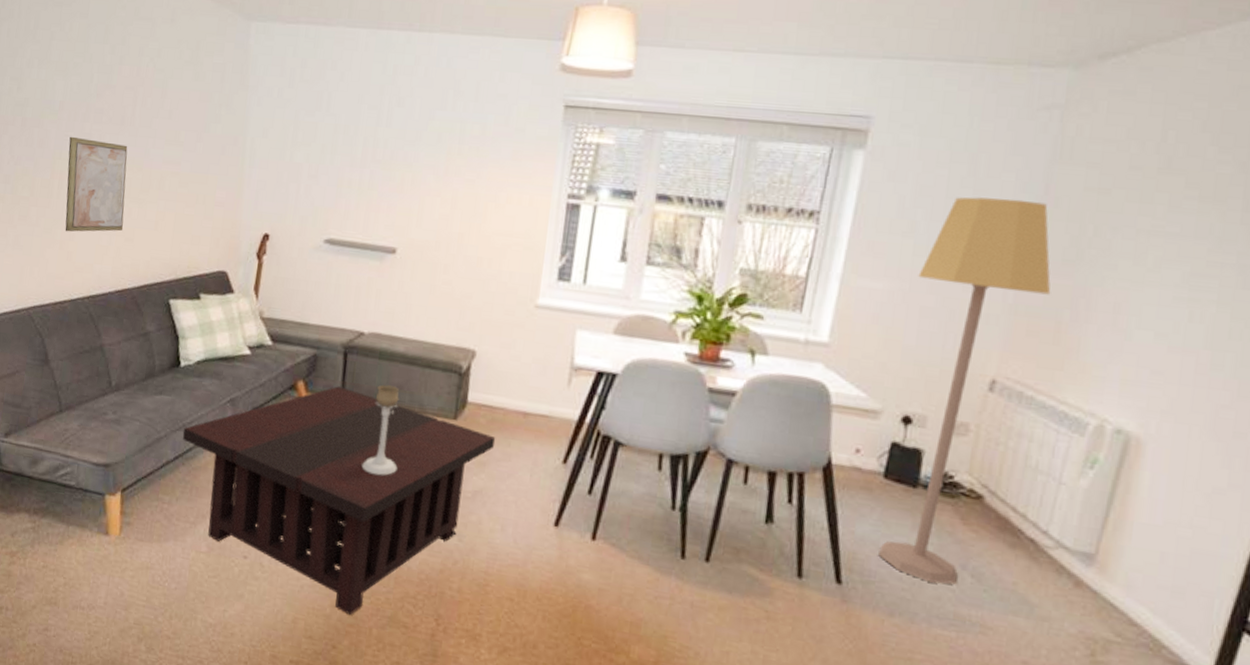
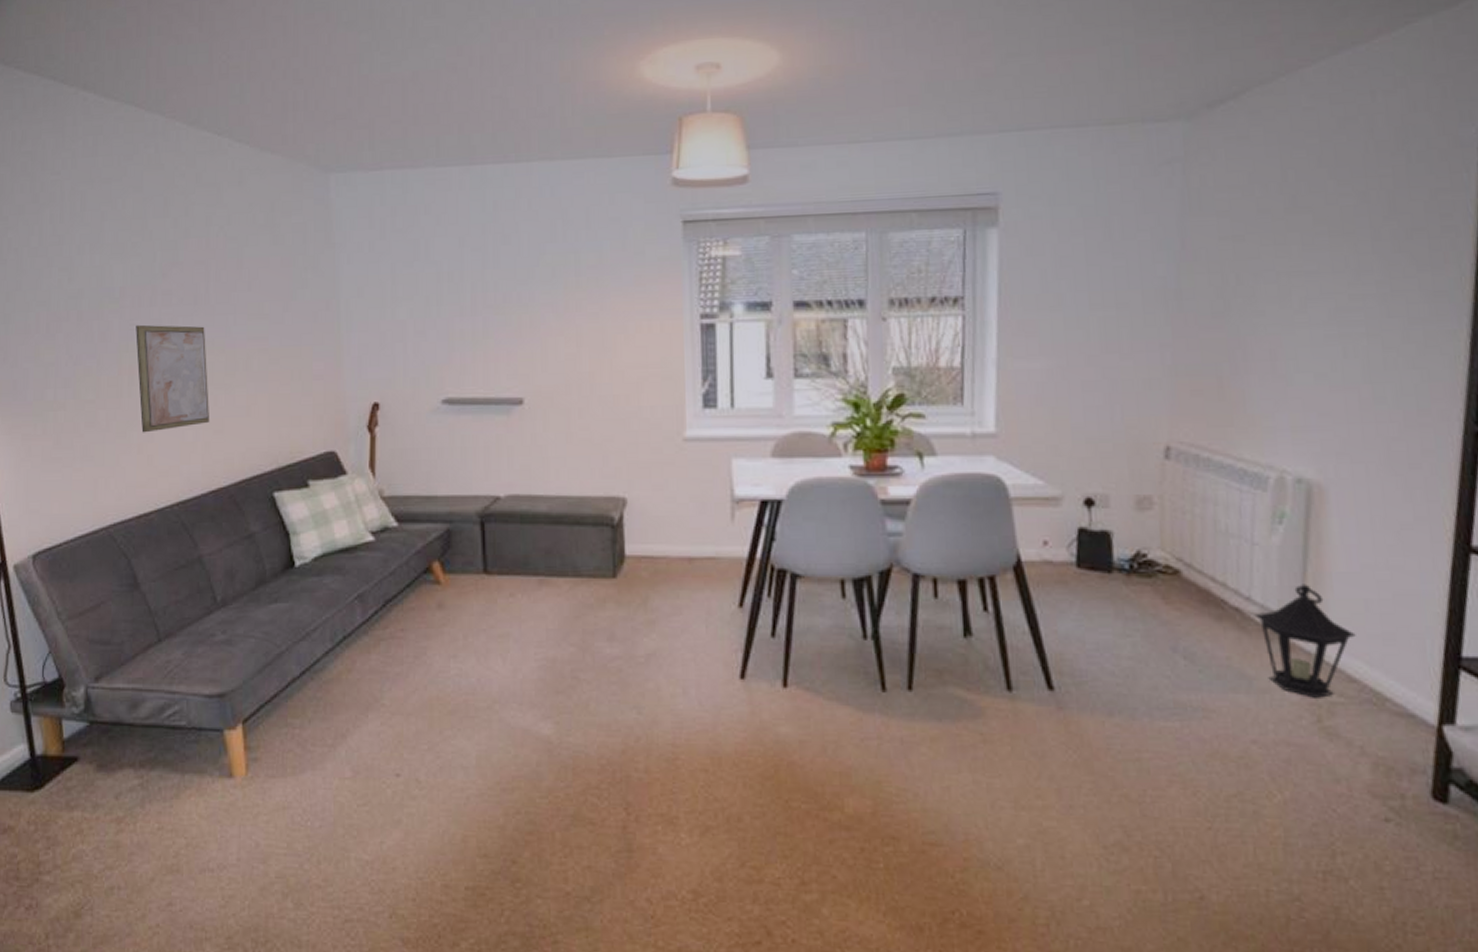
coffee table: present [182,386,496,616] -> none [307,561,663,822]
candle holder: present [362,384,399,476] -> none [517,551,558,653]
lamp: present [878,197,1051,585] -> none [1073,257,1207,672]
lantern: none [1048,527,1146,635] -> present [1254,584,1356,698]

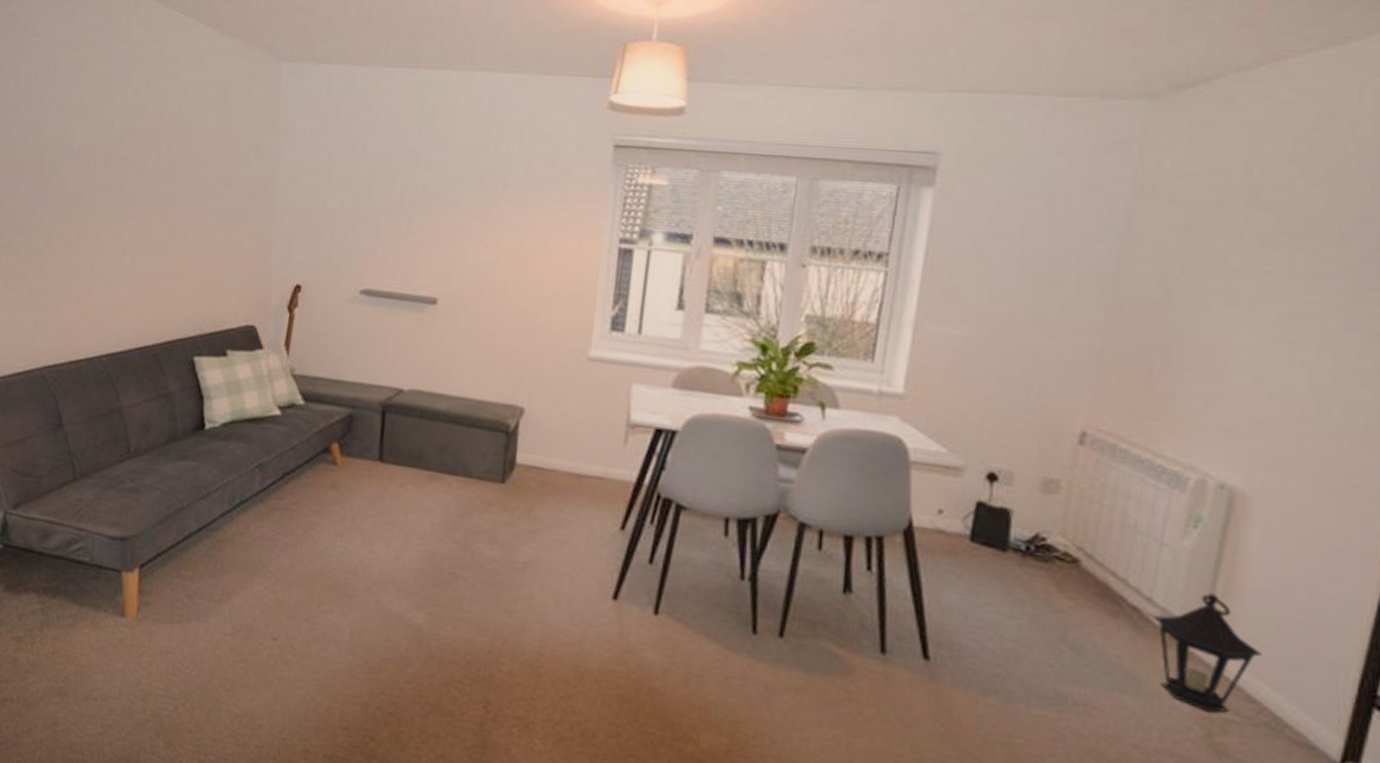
wall art: present [136,324,210,433] -> none [82,184,151,286]

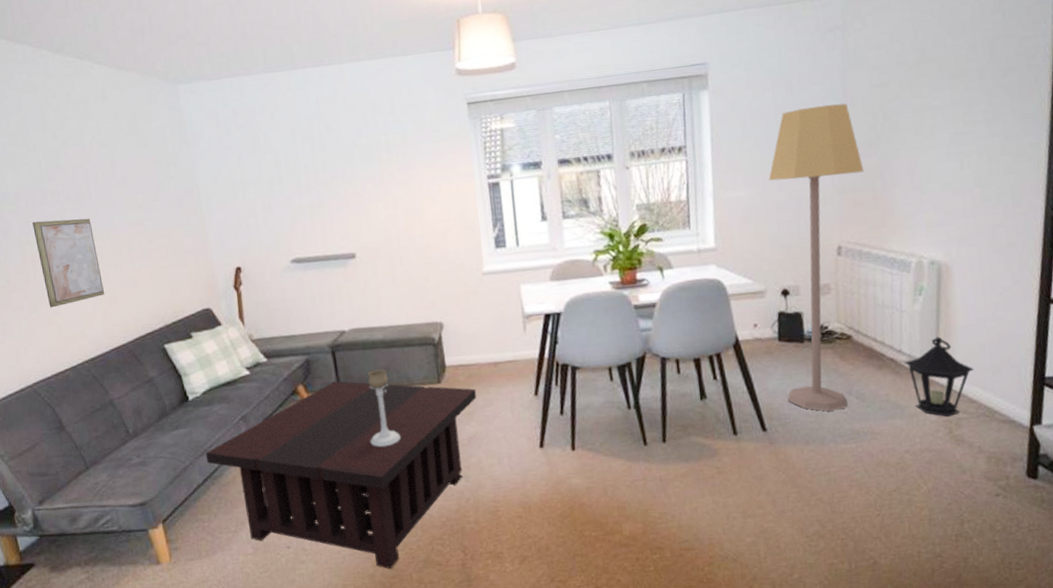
wall art: none [82,184,151,286] -> present [32,218,105,308]
coffee table: none [206,448,548,704] -> present [205,381,477,569]
candle holder: none [402,446,442,546] -> present [368,369,401,447]
lamp: none [968,236,1140,659] -> present [768,103,865,411]

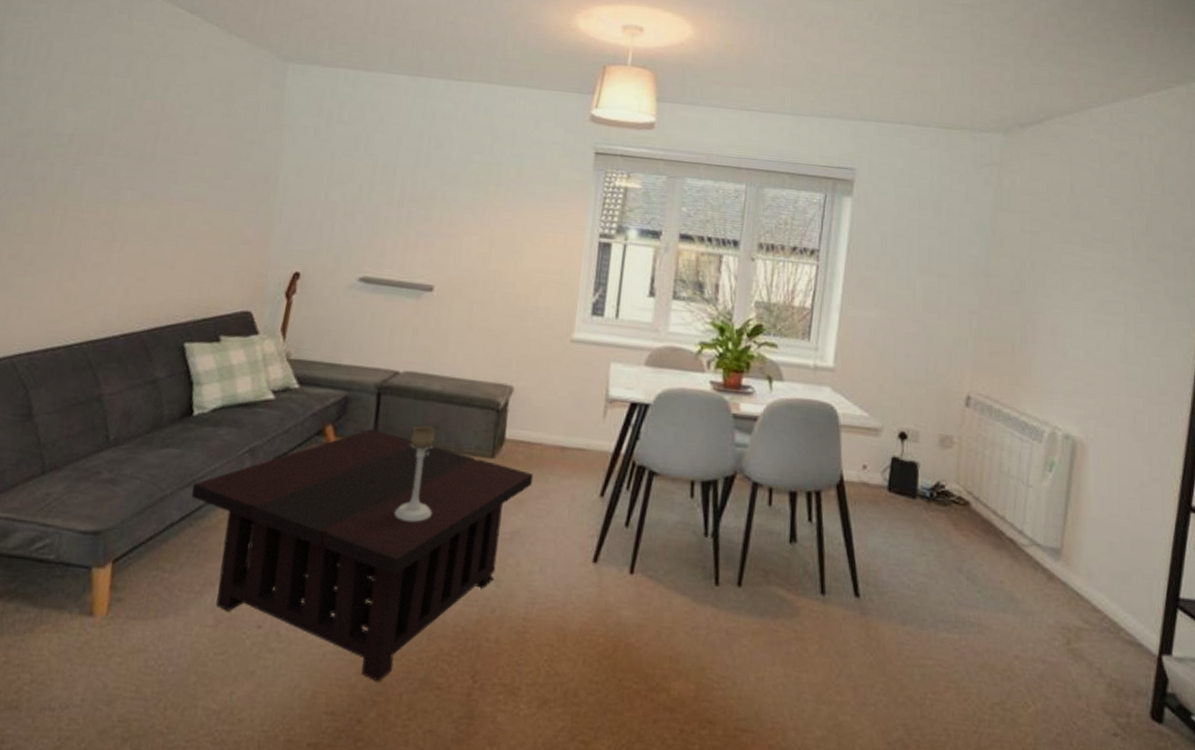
wall art: present [32,218,105,308] -> none [64,170,146,272]
lamp: present [768,103,865,411] -> none [889,237,1005,589]
lantern: present [904,336,974,417] -> none [1024,524,1101,624]

